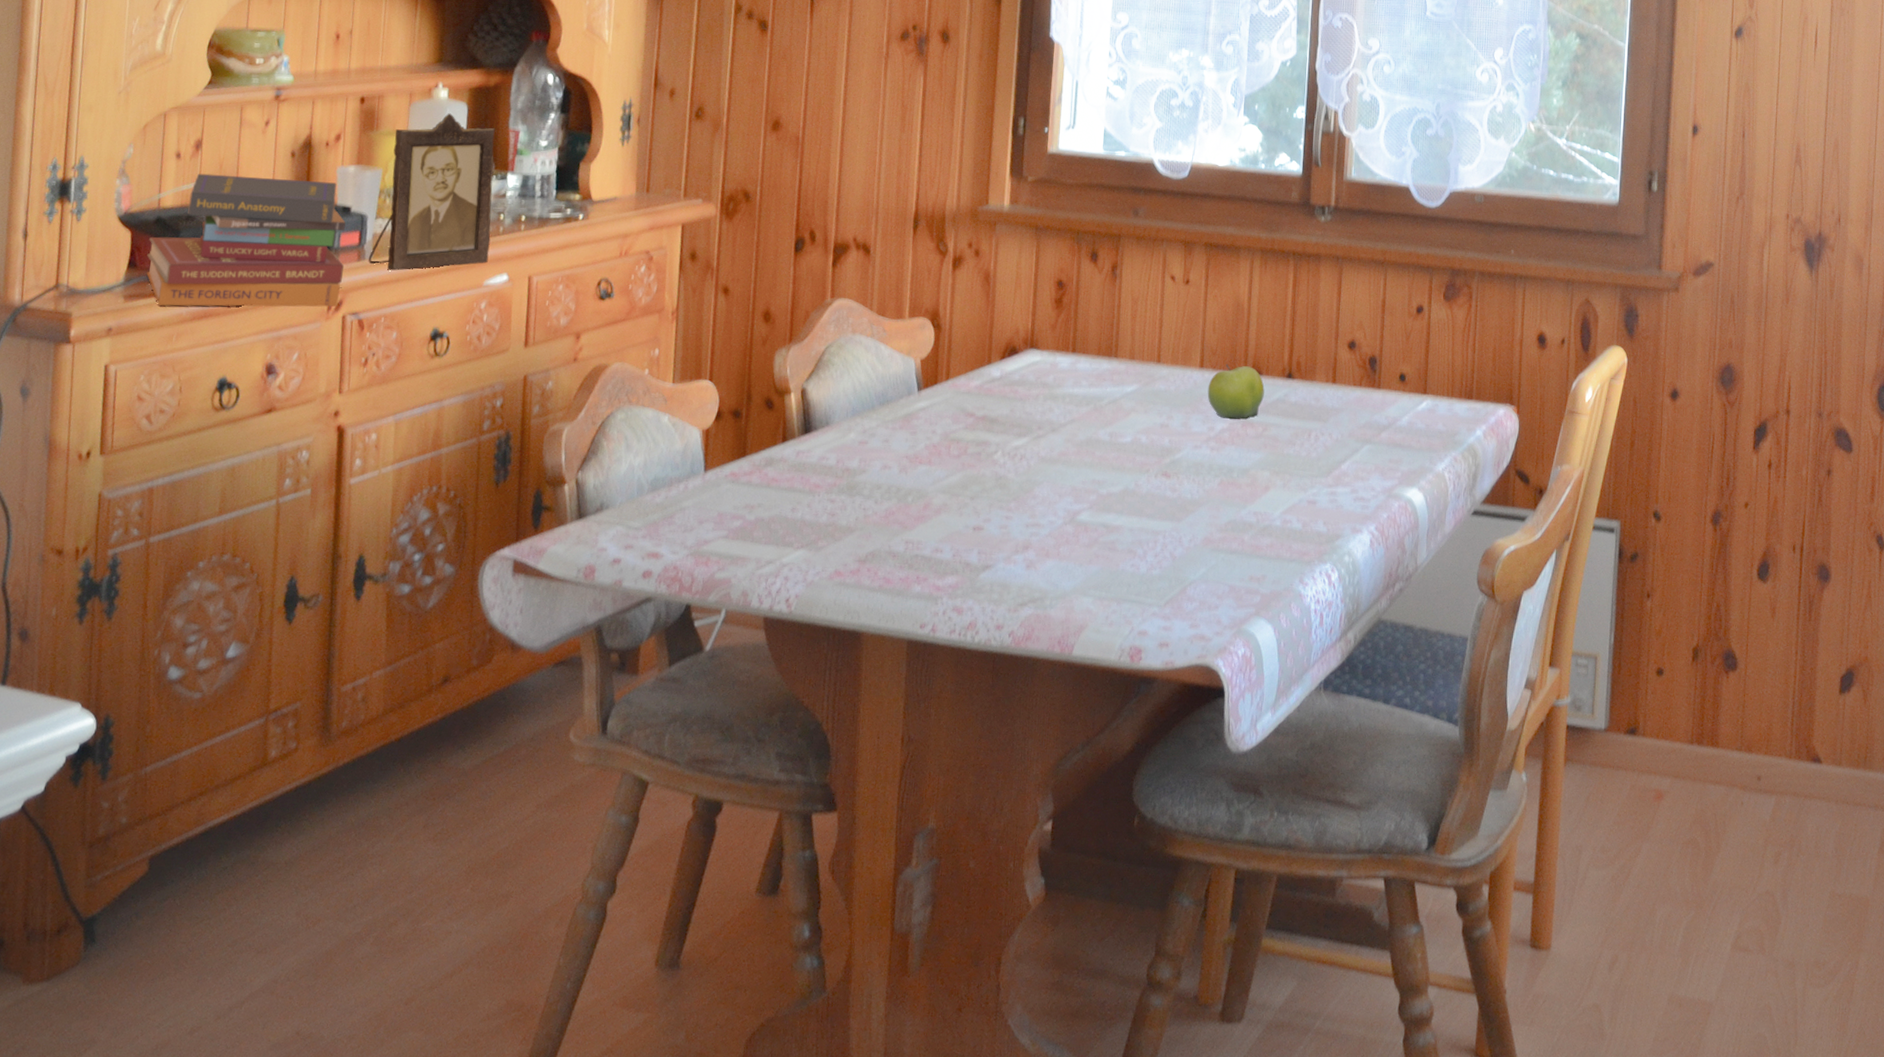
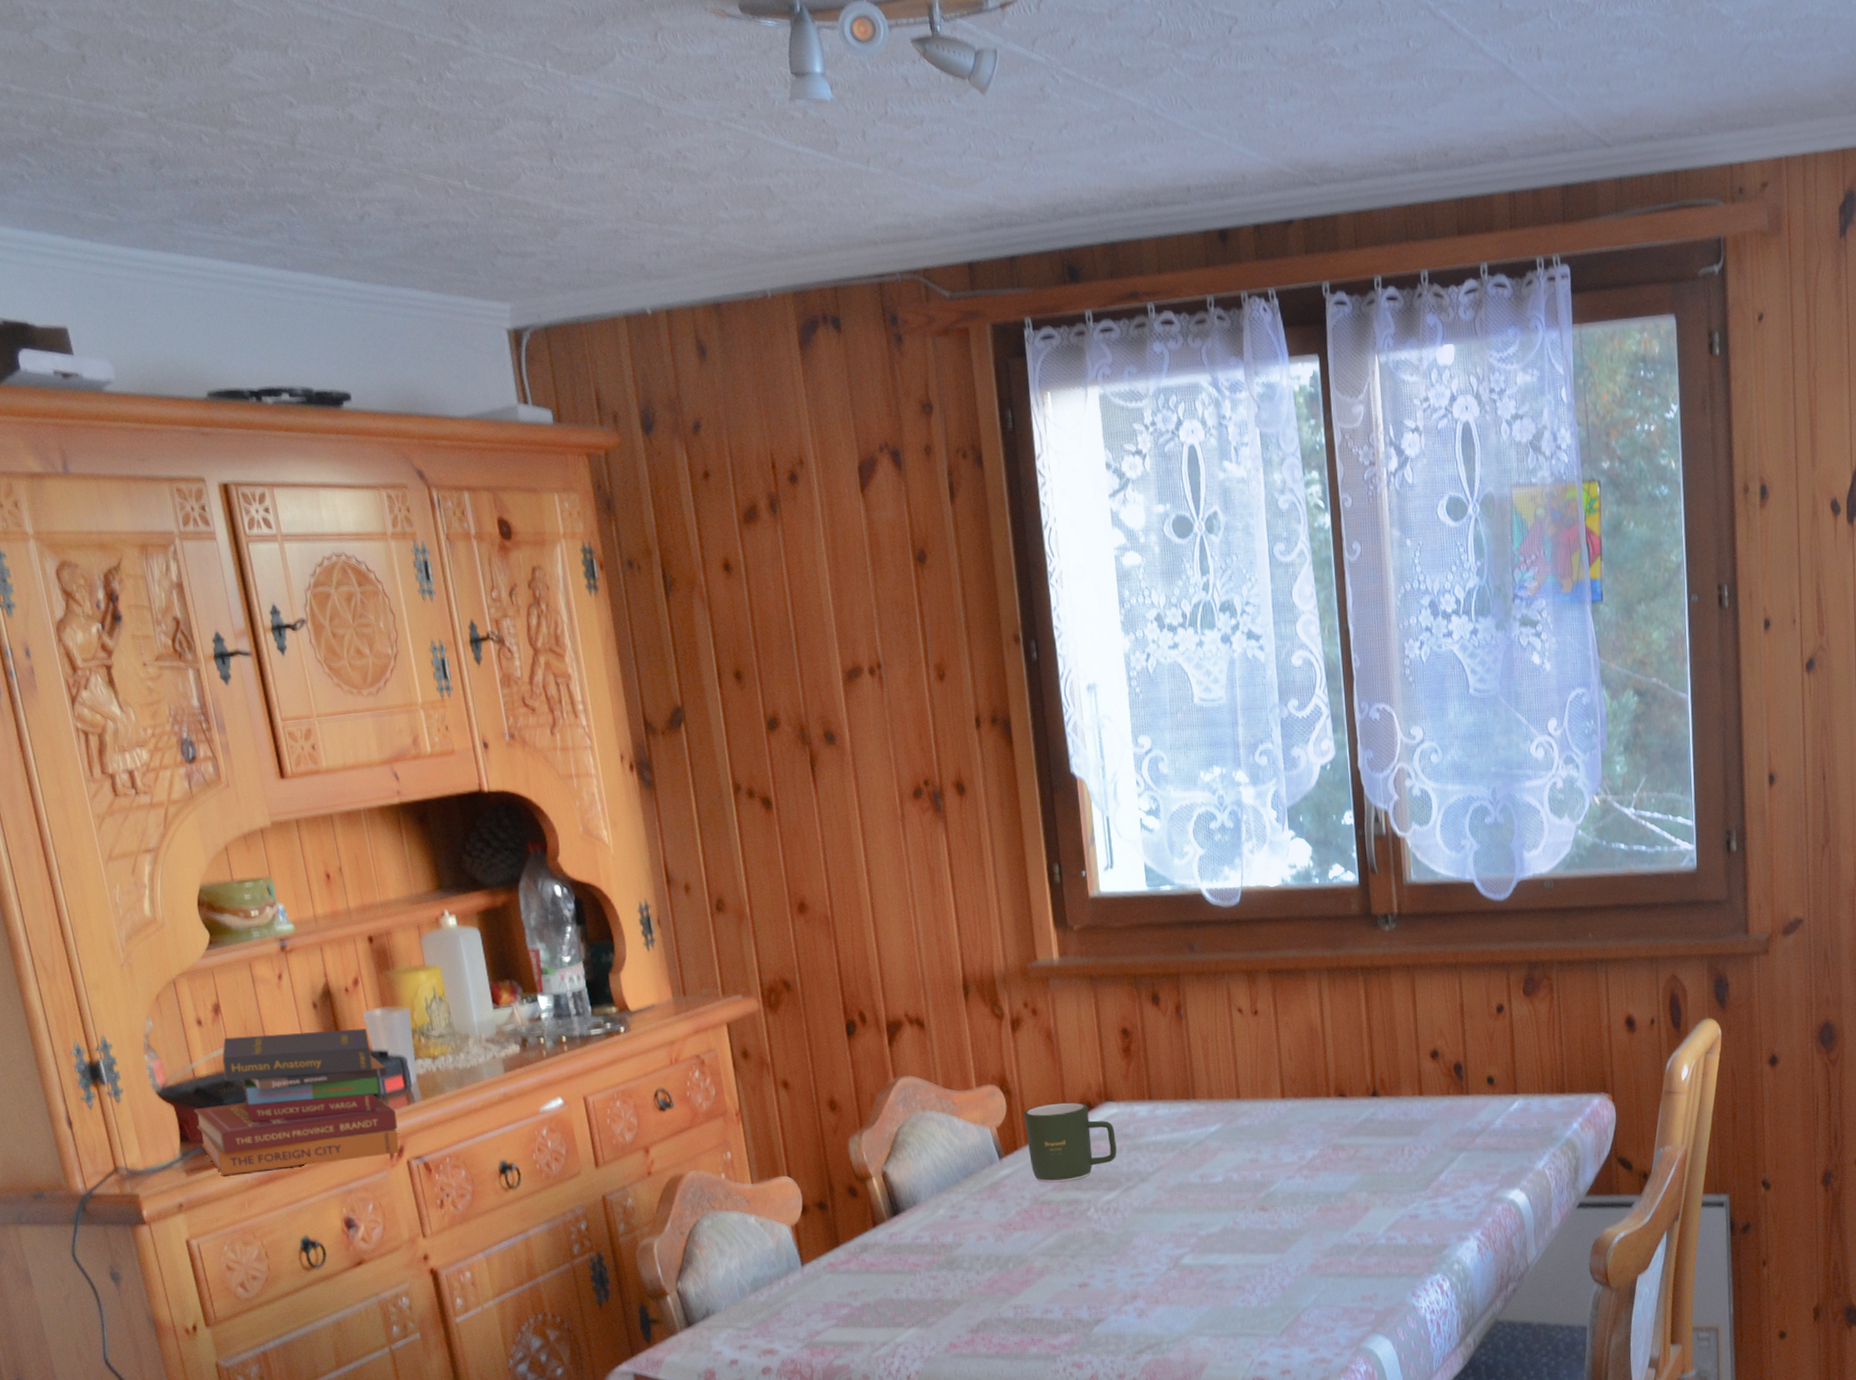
photo frame: present [368,113,495,271] -> none [412,941,539,1110]
mug: none [947,343,1035,423] -> present [1023,1102,1117,1183]
fruit: present [1207,364,1265,420] -> none [1292,1089,1351,1146]

